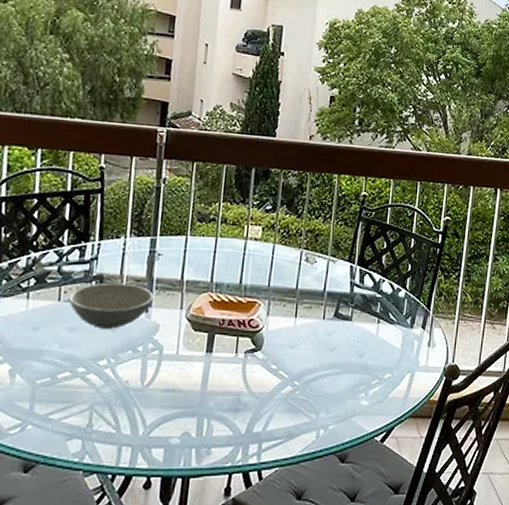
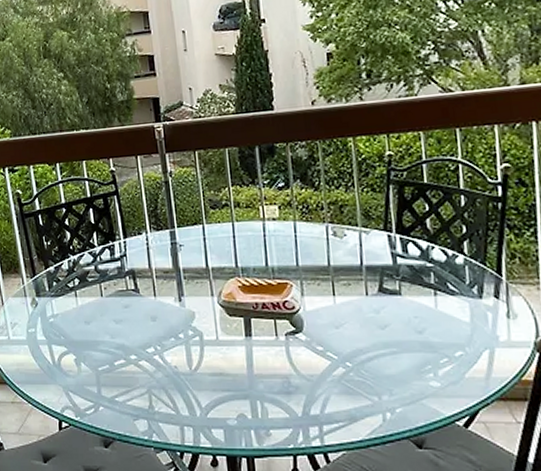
soup bowl: present [68,282,154,329] -> none [109,275,184,319]

